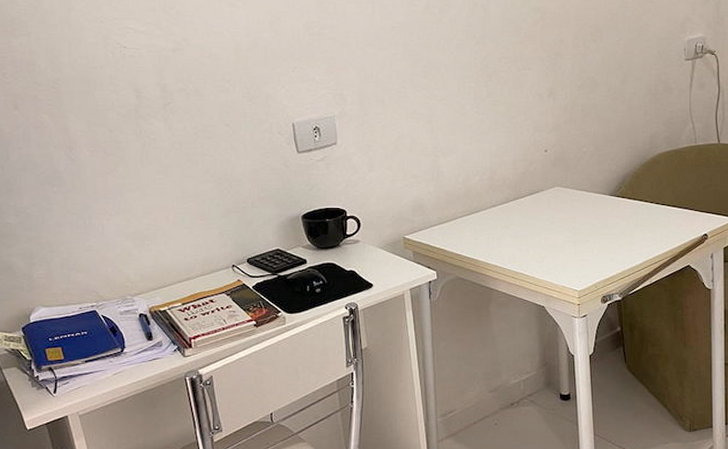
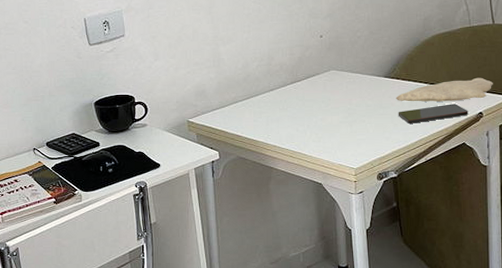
tissue: none [621,198,718,222] -> present [395,77,493,102]
phone: none [623,224,693,244] -> present [398,103,468,124]

